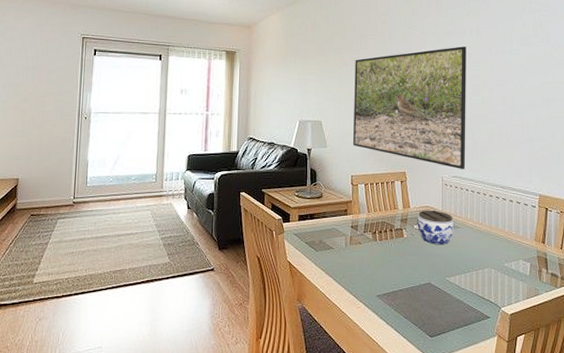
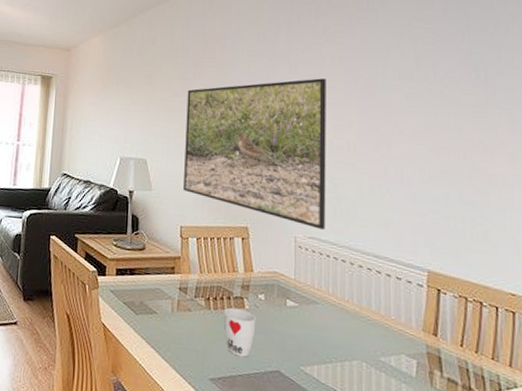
cup: none [387,237,412,276] -> present [223,307,256,358]
jar: present [417,210,455,245] -> none [262,276,312,324]

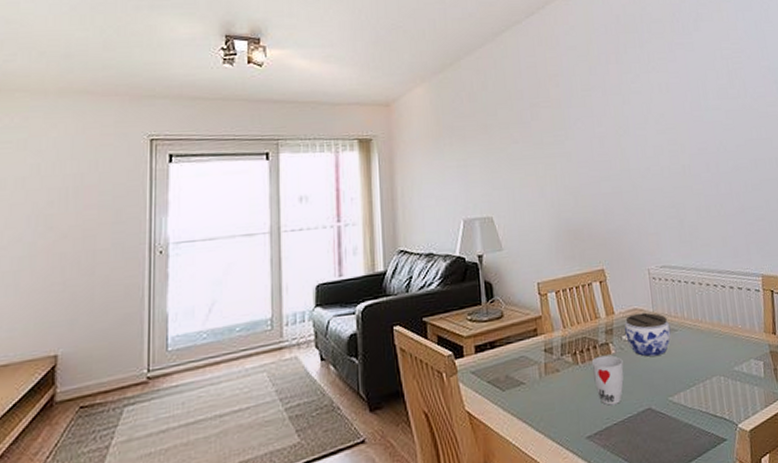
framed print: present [183,78,326,231] -> none [527,106,673,257]
jar: none [262,276,312,324] -> present [624,312,671,357]

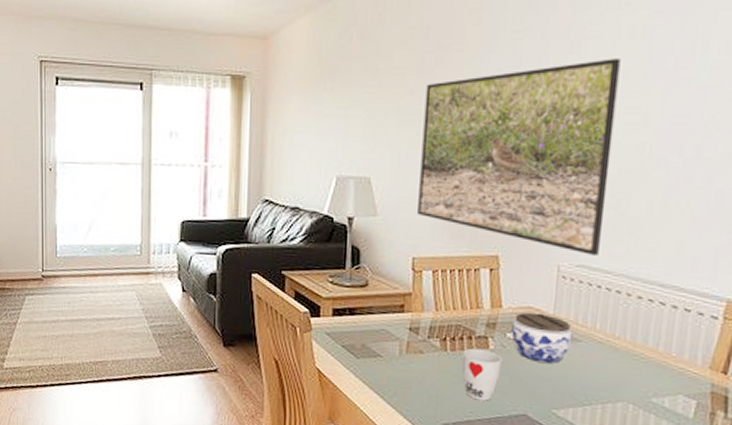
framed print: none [527,106,673,257] -> present [417,58,621,257]

